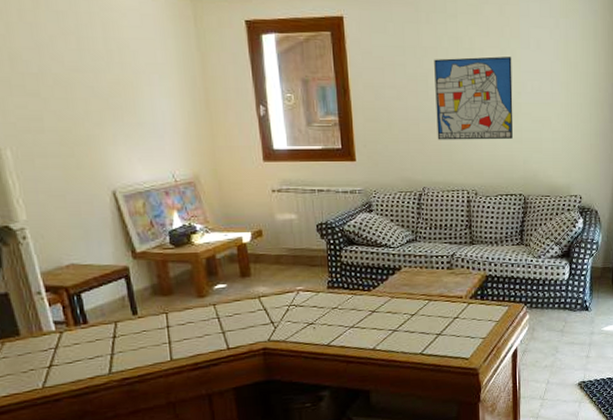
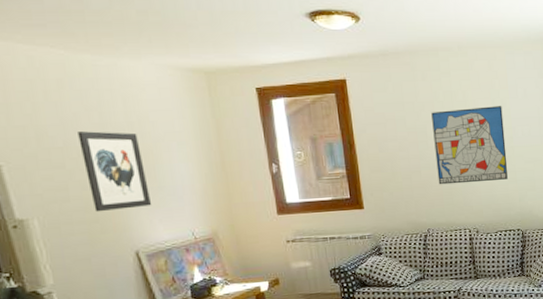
wall art: none [54,57,131,146] -> present [78,131,152,212]

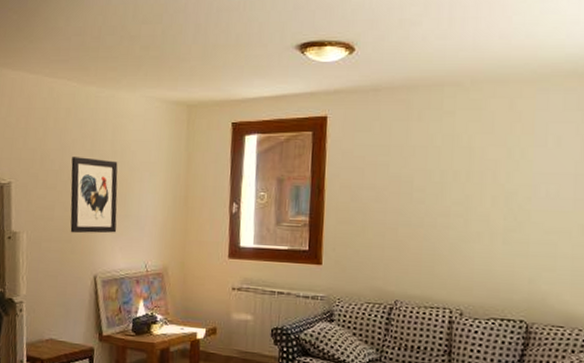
wall art: present [431,106,508,185] -> none [418,156,521,252]

